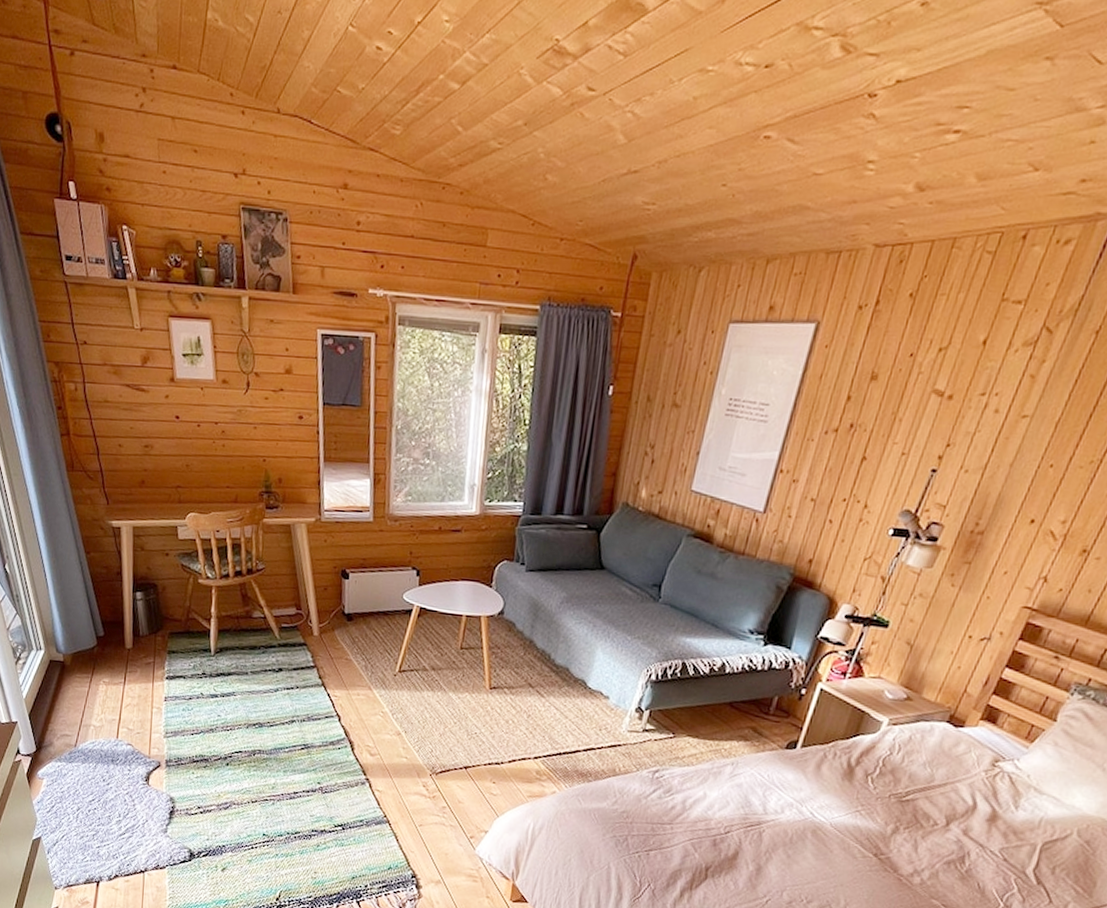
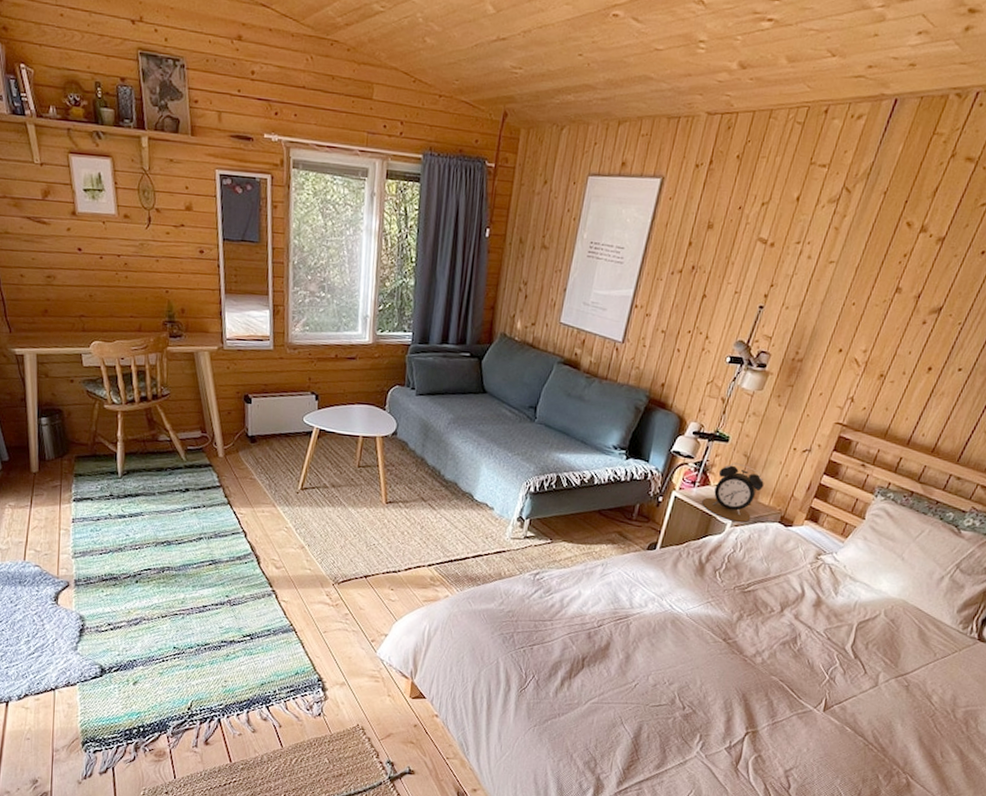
alarm clock: none [853,651,931,721] -> present [702,462,764,522]

